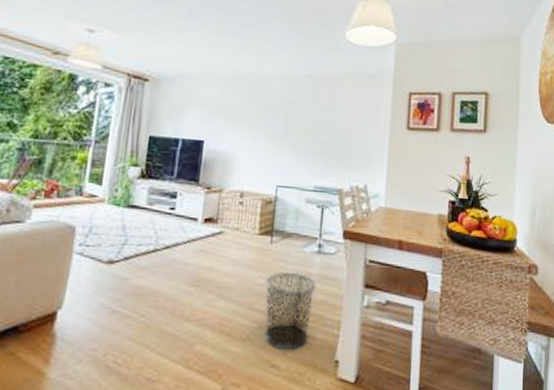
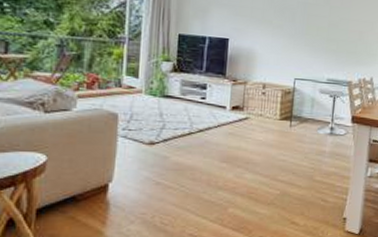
waste bin: present [263,272,317,351] -> none [284,150,329,212]

